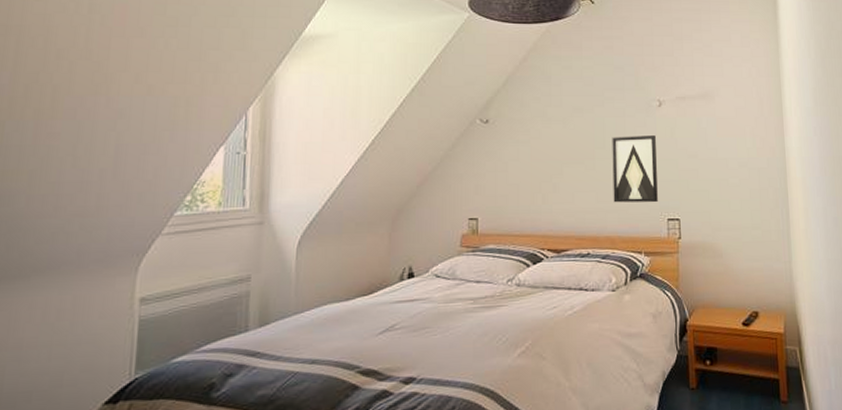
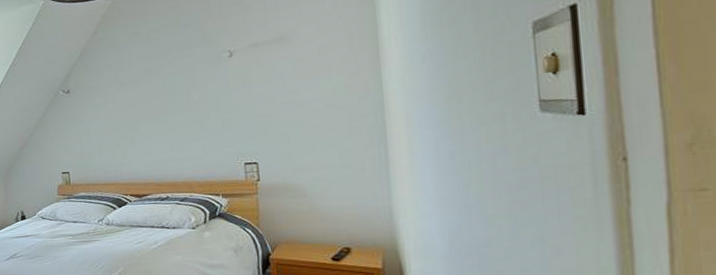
wall art: present [612,135,658,203] -> none [182,86,233,152]

